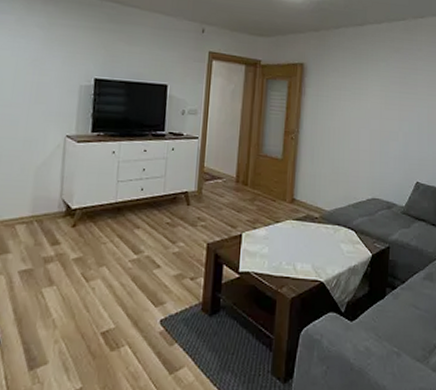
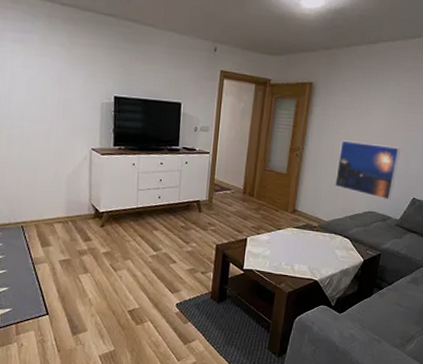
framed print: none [334,122,398,186] -> present [335,140,400,201]

